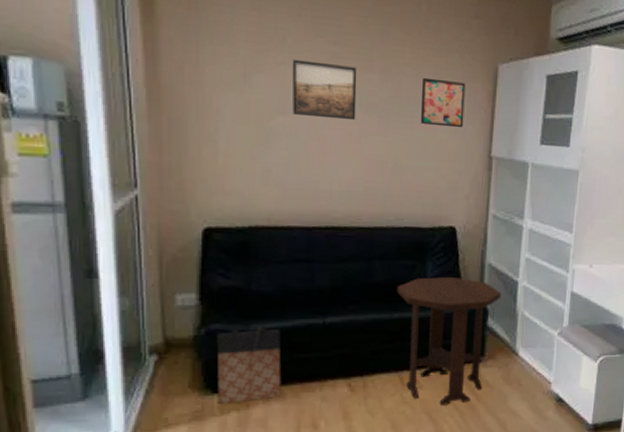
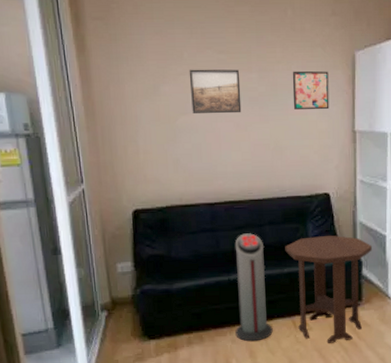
bag: present [216,325,282,405] -> none [148,284,200,349]
air purifier: none [327,267,375,400] -> present [235,233,273,342]

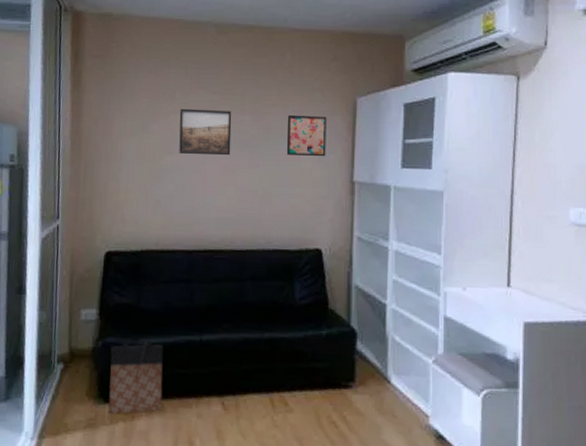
bag: none [148,284,200,349] -> present [108,340,163,415]
air purifier: present [235,233,273,342] -> none [202,288,246,419]
side table: present [285,235,373,343] -> none [267,297,370,432]

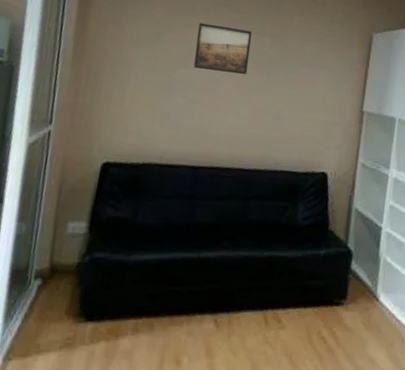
bag: present [108,340,163,415] -> none [89,256,158,334]
wall art: present [286,114,327,157] -> none [302,41,344,86]

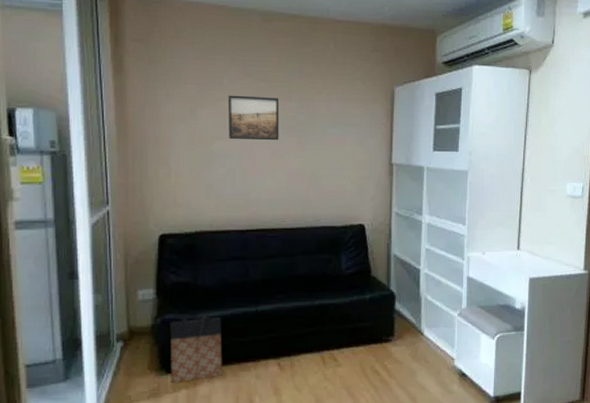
bag: none [89,256,158,334] -> present [170,314,223,384]

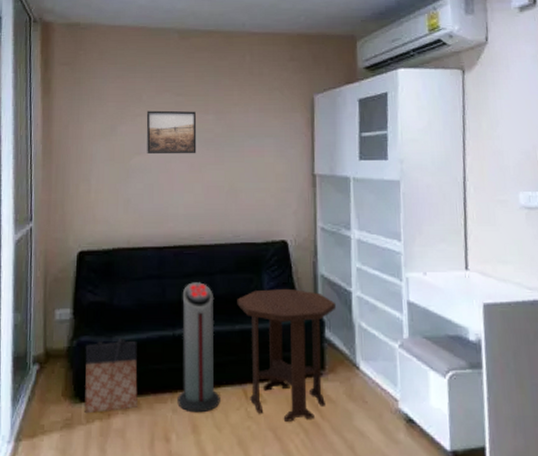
air purifier: none [260,263,300,378] -> present [177,282,220,413]
side table: none [317,267,407,381] -> present [237,288,337,422]

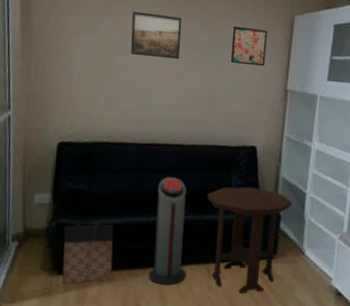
wall art: none [249,113,287,152] -> present [230,26,268,67]

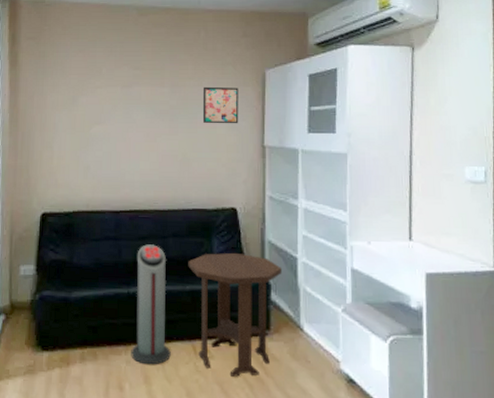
bag: present [62,221,114,284] -> none [46,293,95,361]
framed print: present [131,11,182,60] -> none [105,83,153,125]

